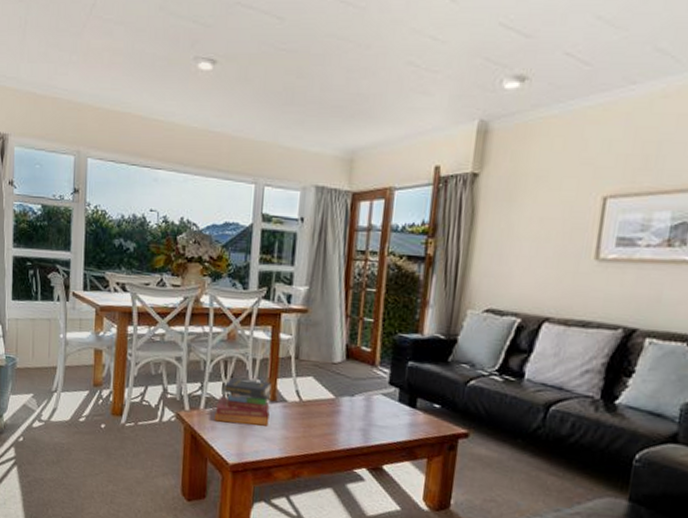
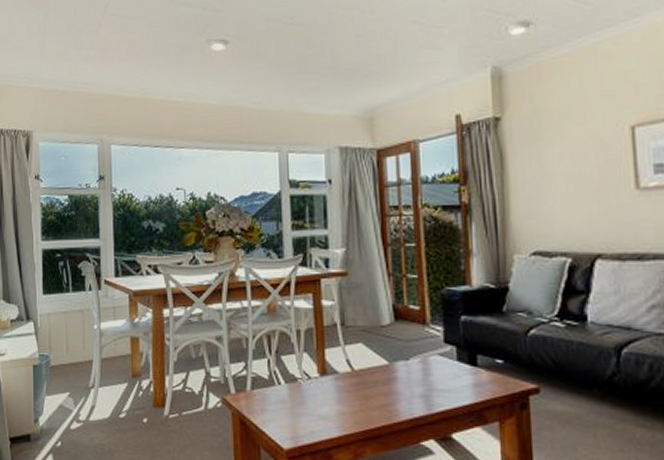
books: present [214,378,272,426] -> none [263,353,322,403]

